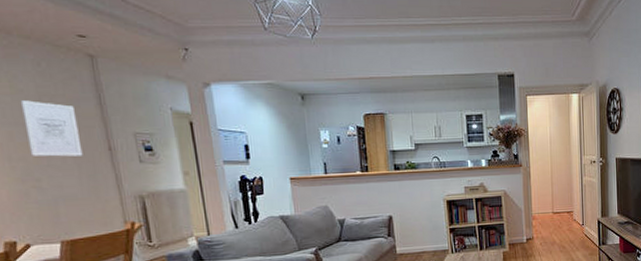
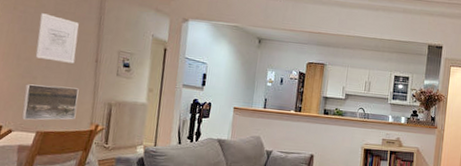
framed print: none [29,184,104,231] -> present [21,84,79,120]

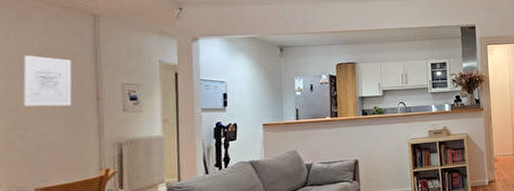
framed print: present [21,84,79,120] -> none [14,132,81,179]

